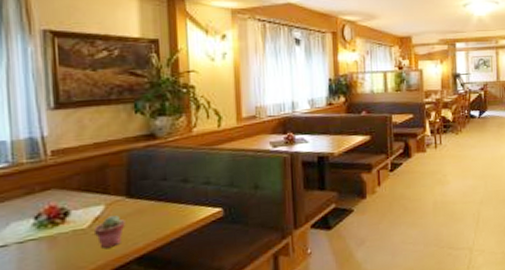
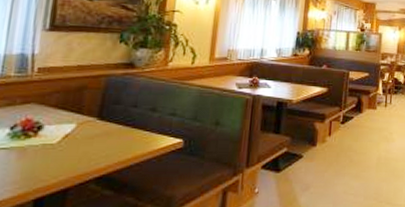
potted succulent: present [93,215,126,248] -> none [61,135,92,164]

